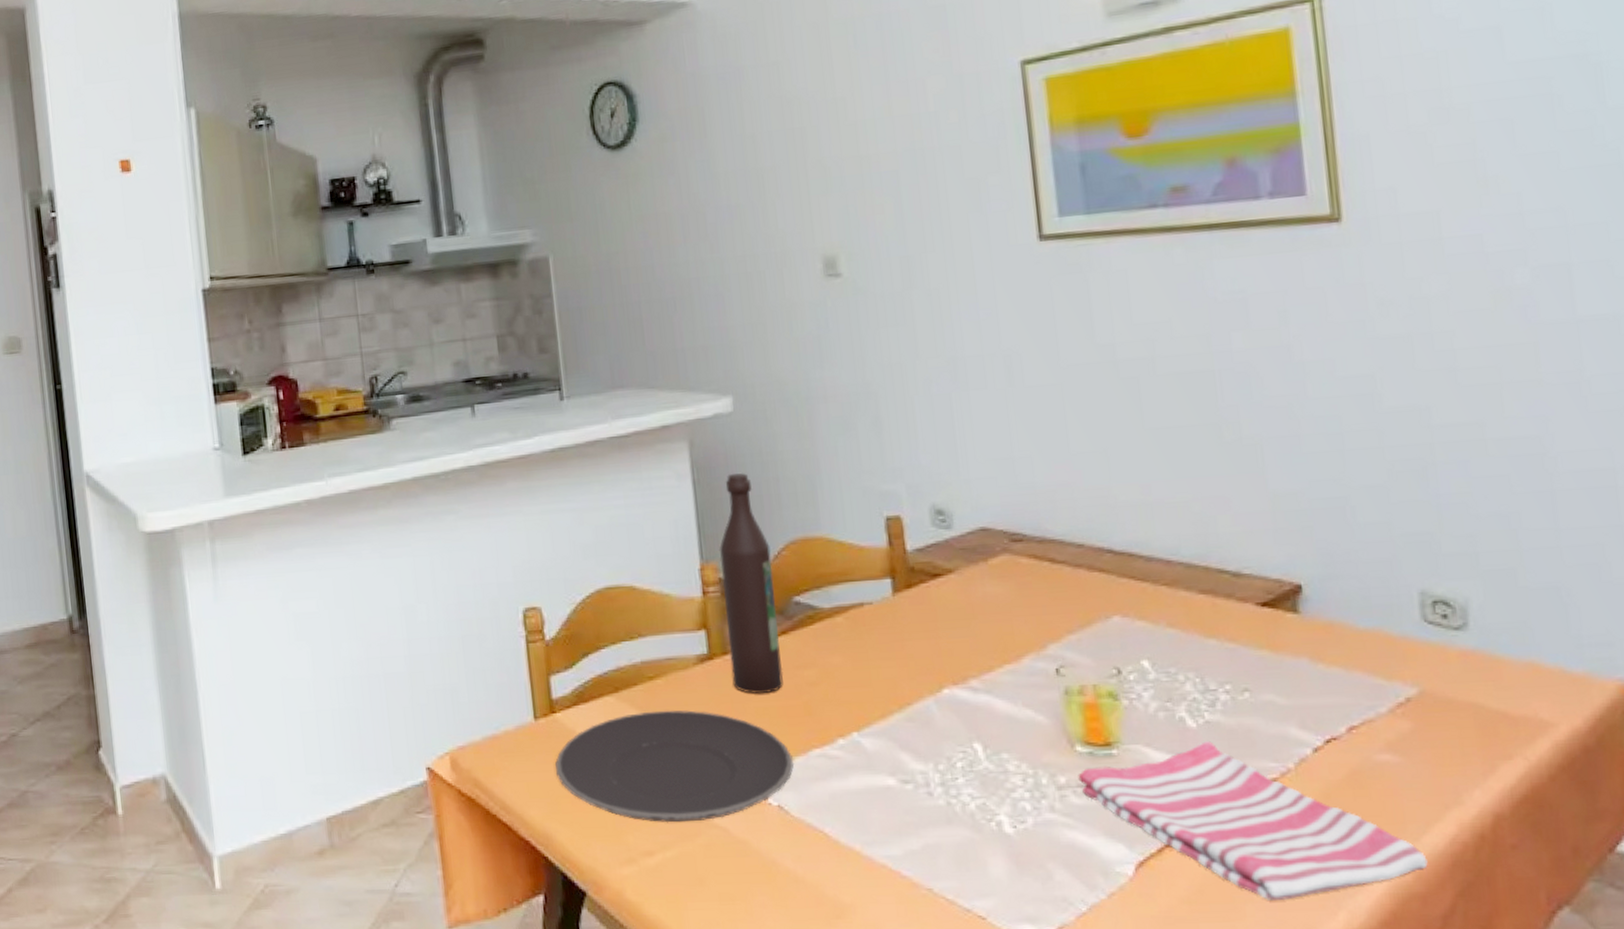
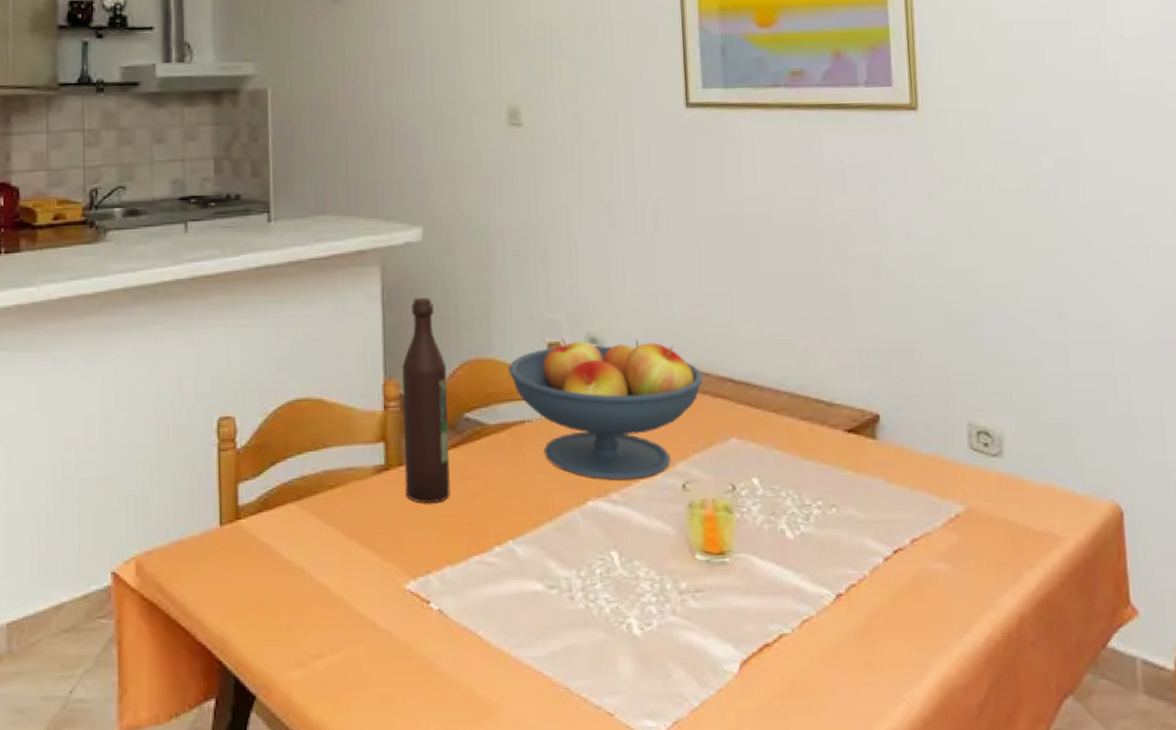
plate: present [555,710,795,823] -> none [237,518,456,627]
fruit bowl: none [840,509,1076,666] -> present [508,339,703,480]
dish towel: present [1078,740,1428,900] -> none [696,550,969,694]

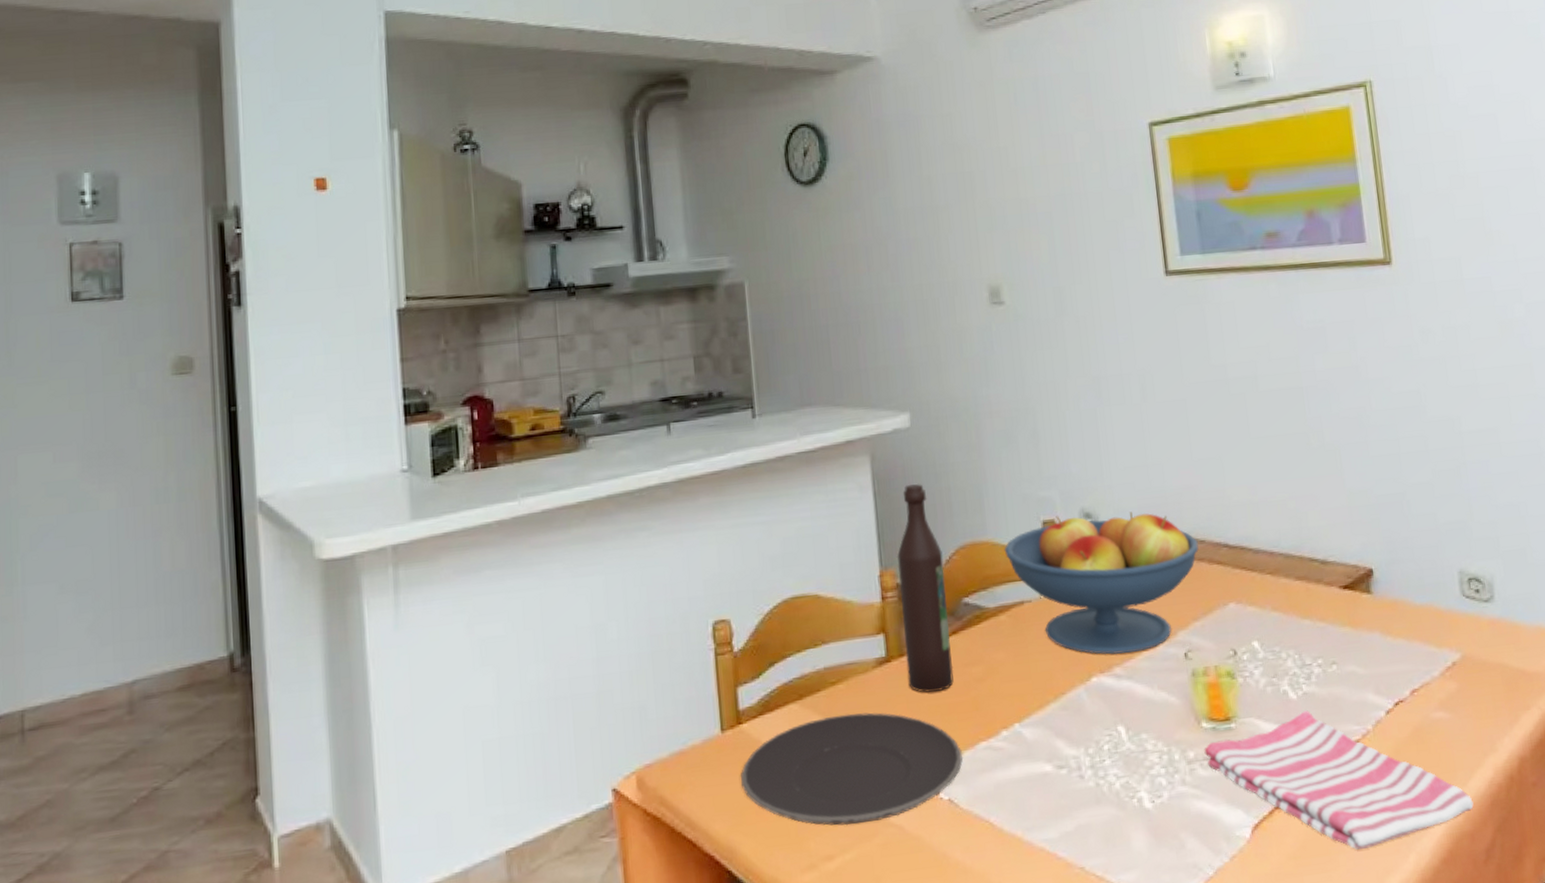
plate: none [237,518,456,627] -> present [741,712,964,826]
dish towel: none [696,550,969,694] -> present [1204,709,1474,850]

